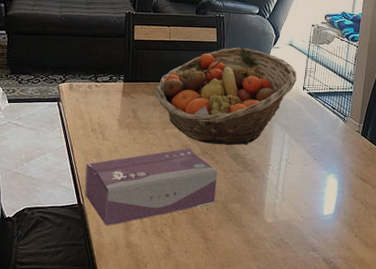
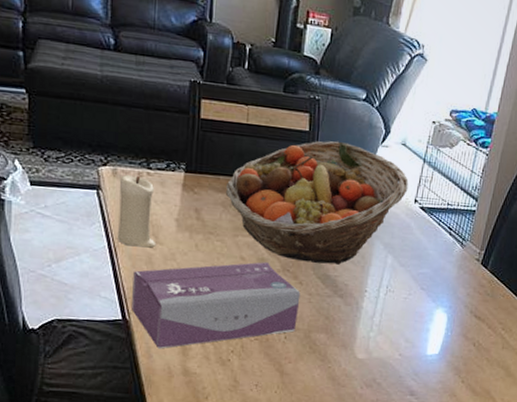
candle: none [74,88,103,144] -> present [118,175,156,248]

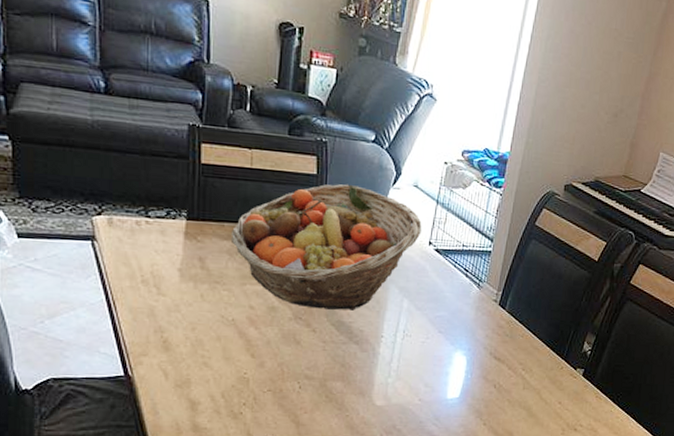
candle: present [118,175,156,248] -> none [116,224,159,300]
tissue box: present [132,262,301,349] -> none [134,310,314,405]

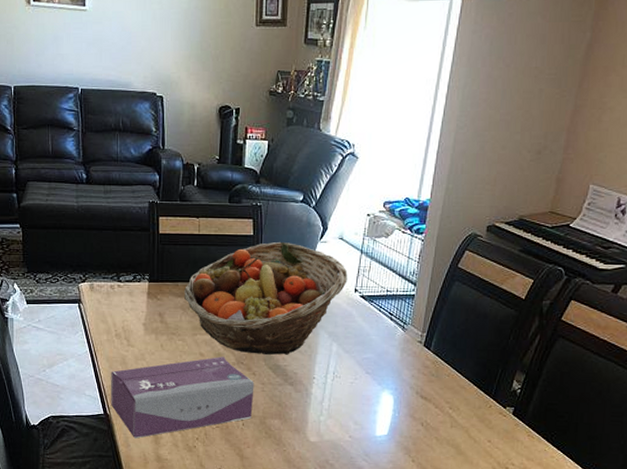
tissue box: none [134,310,314,405] -> present [111,357,254,439]

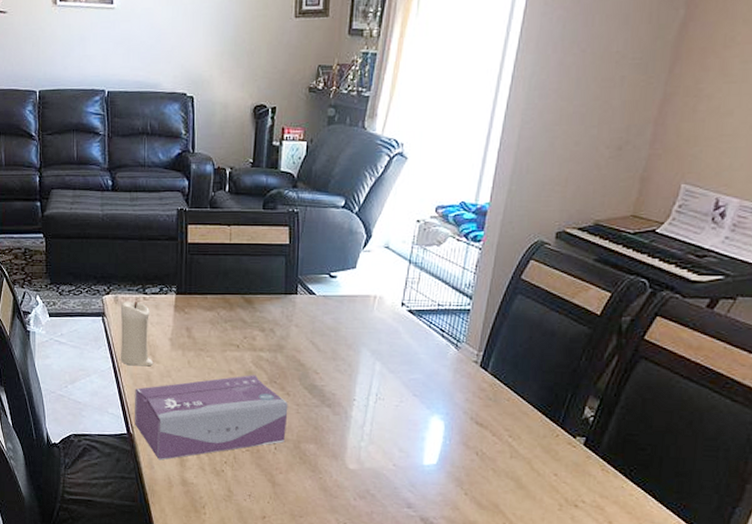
candle: none [96,289,128,350] -> present [120,301,154,367]
fruit basket: present [183,241,348,355] -> none [212,250,394,374]

